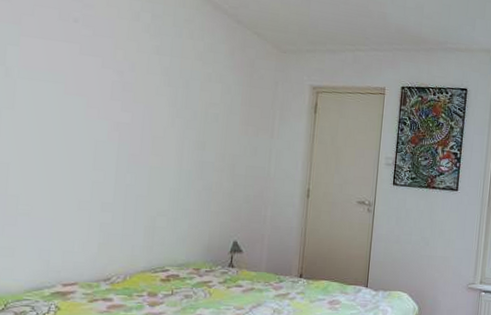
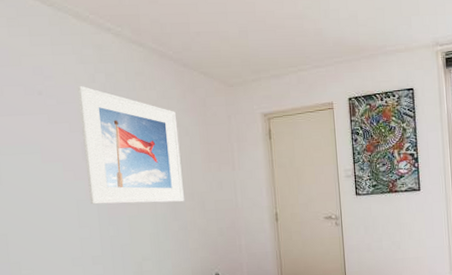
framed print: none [110,20,222,162] -> present [77,85,184,205]

